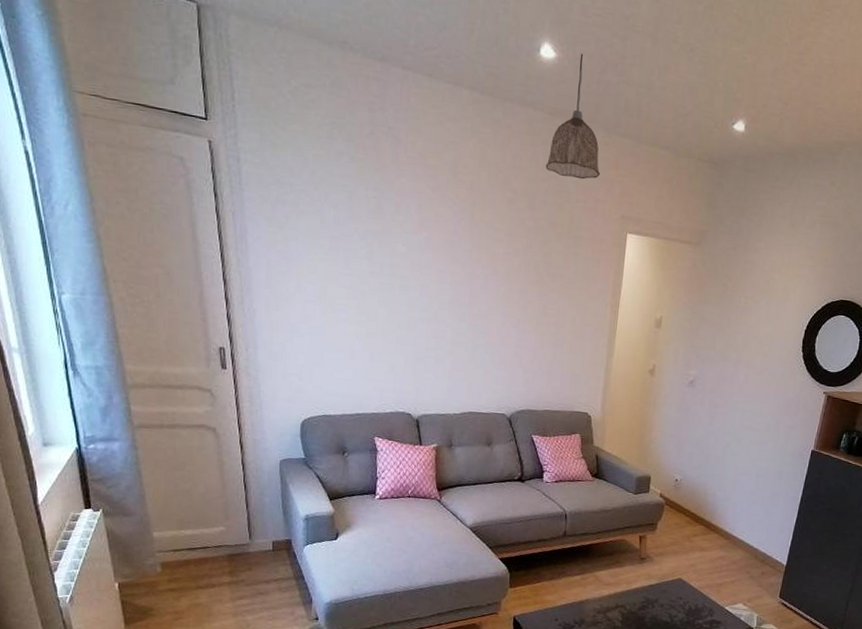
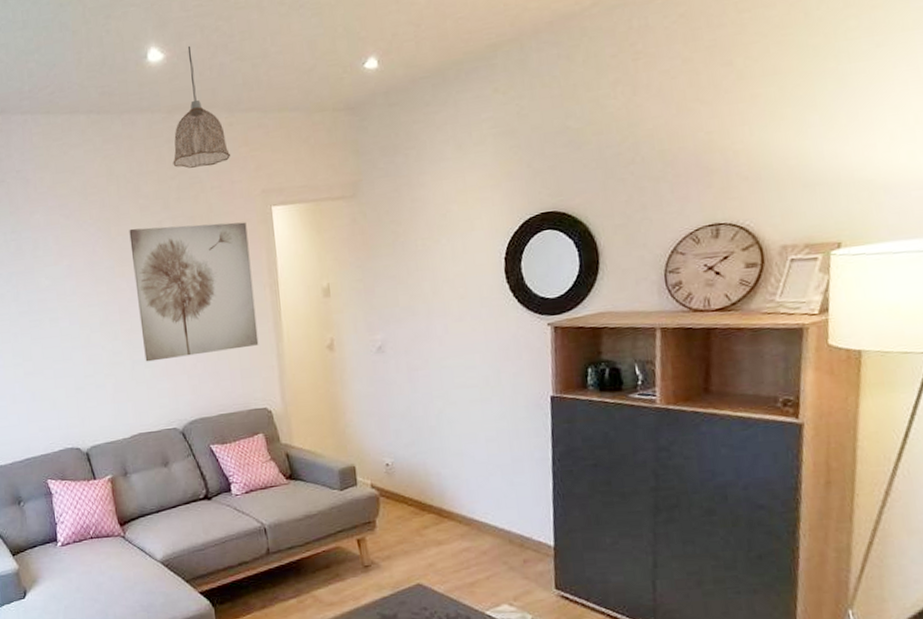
wall art: none [487,218,602,356] -> present [129,222,259,362]

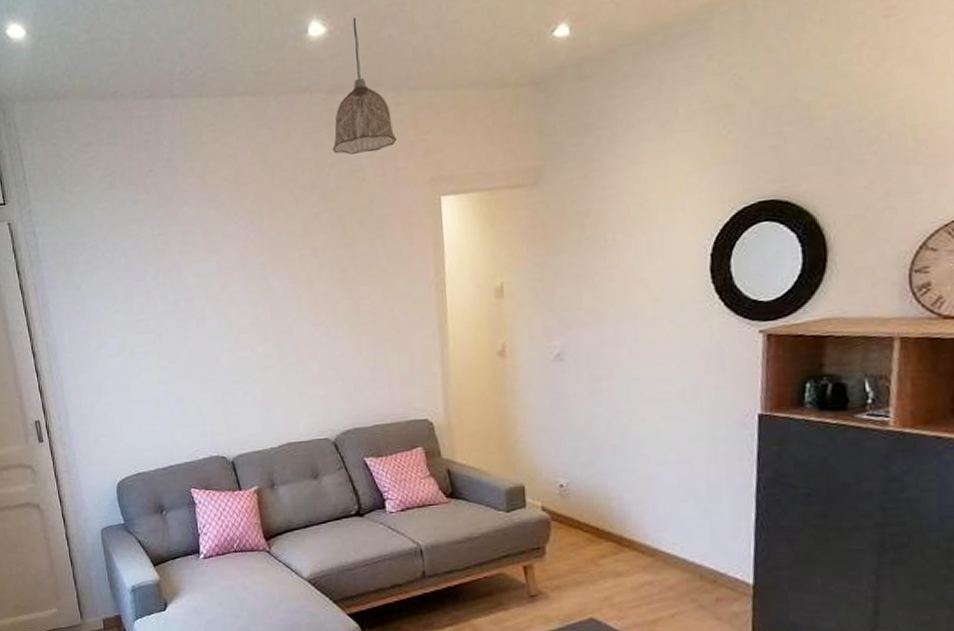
wall art: present [129,222,259,362] -> none [283,213,421,367]

